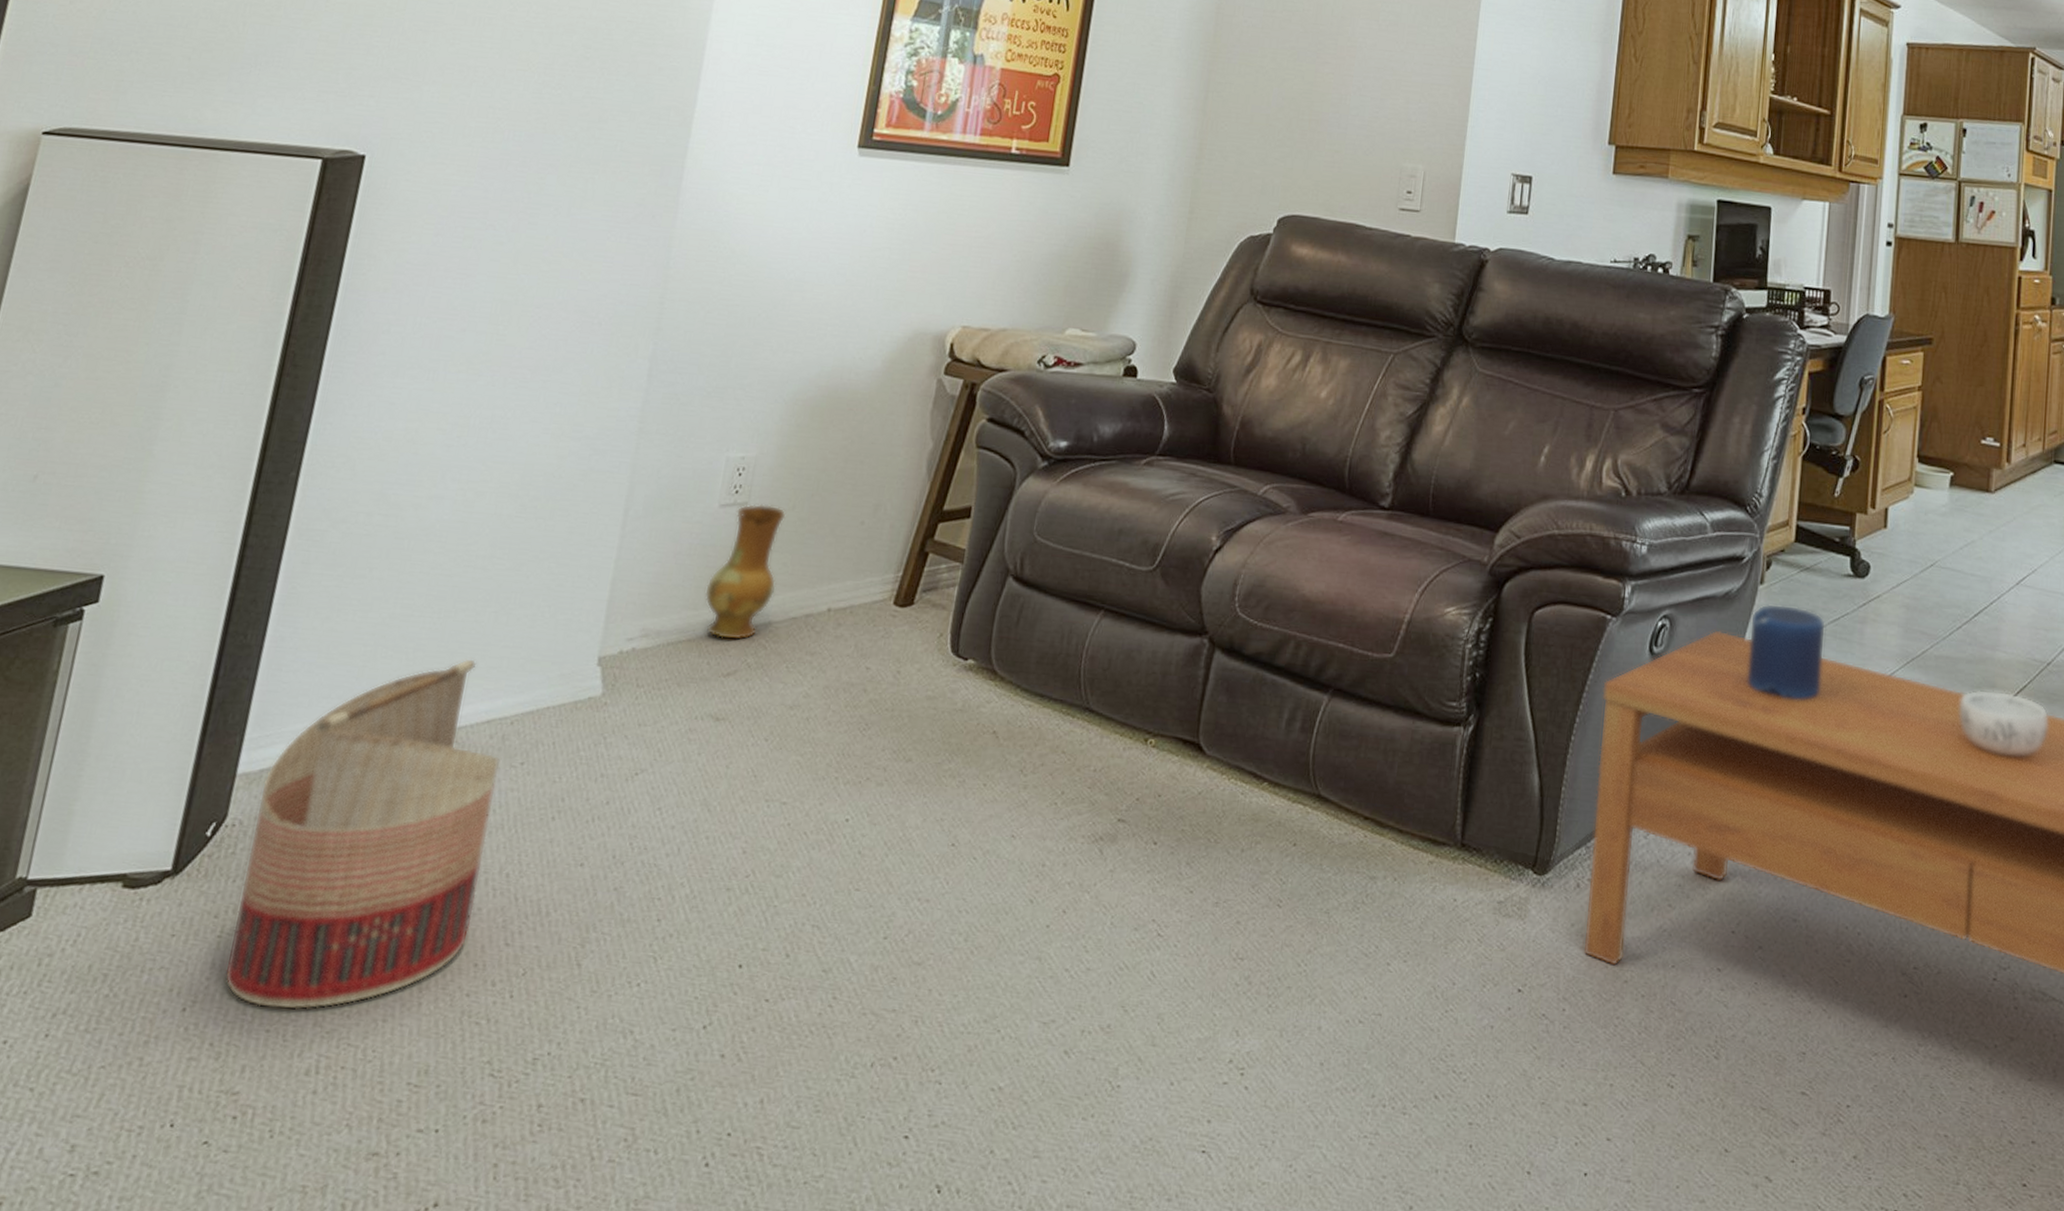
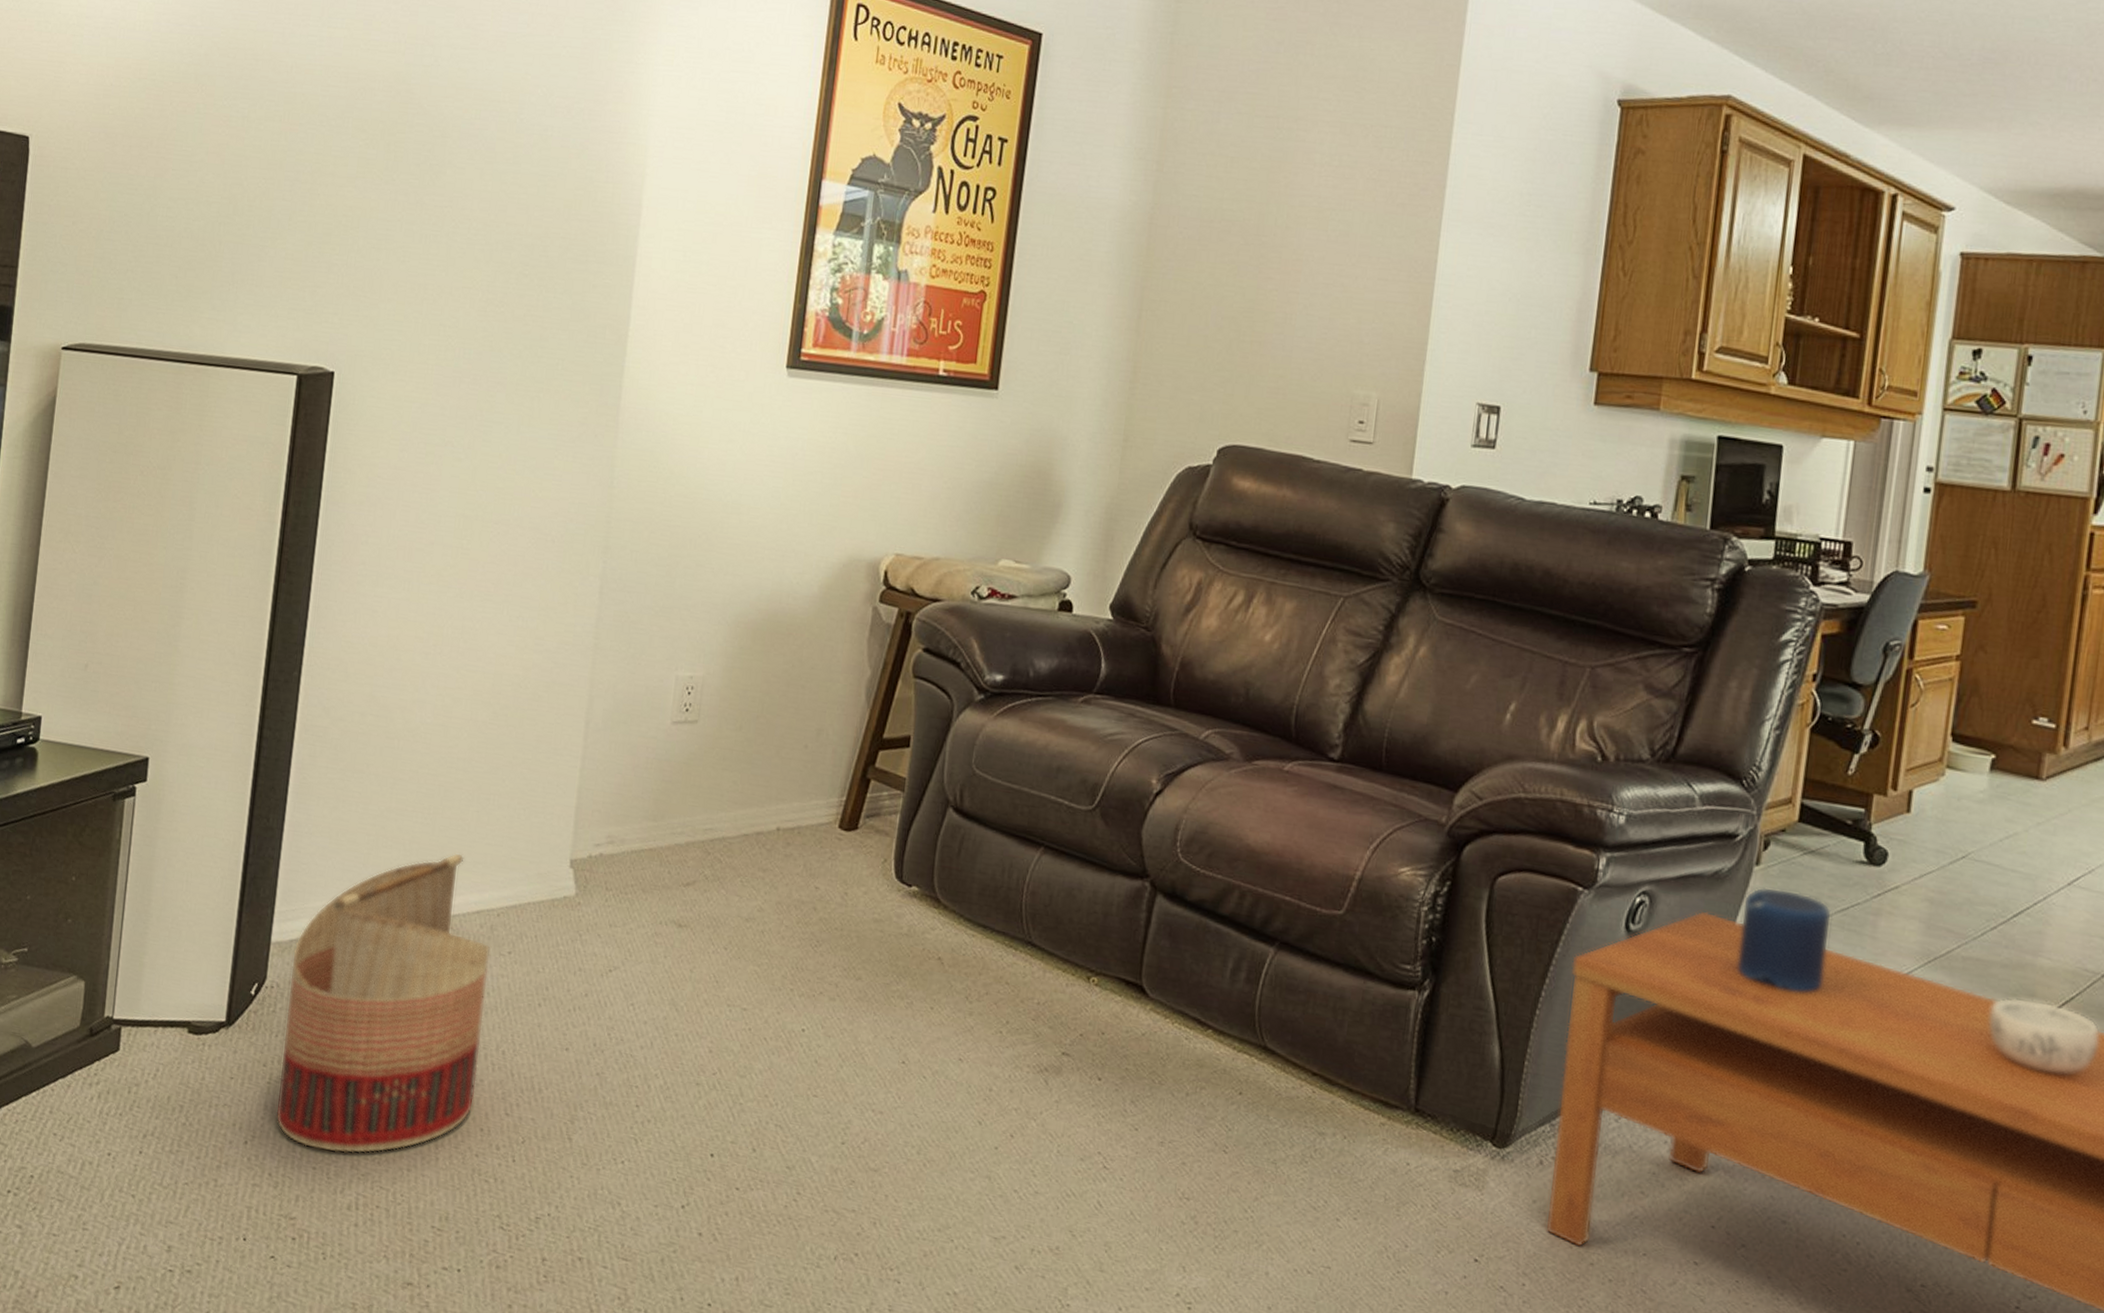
ceramic jug: present [705,504,786,641] -> none [663,722,734,853]

